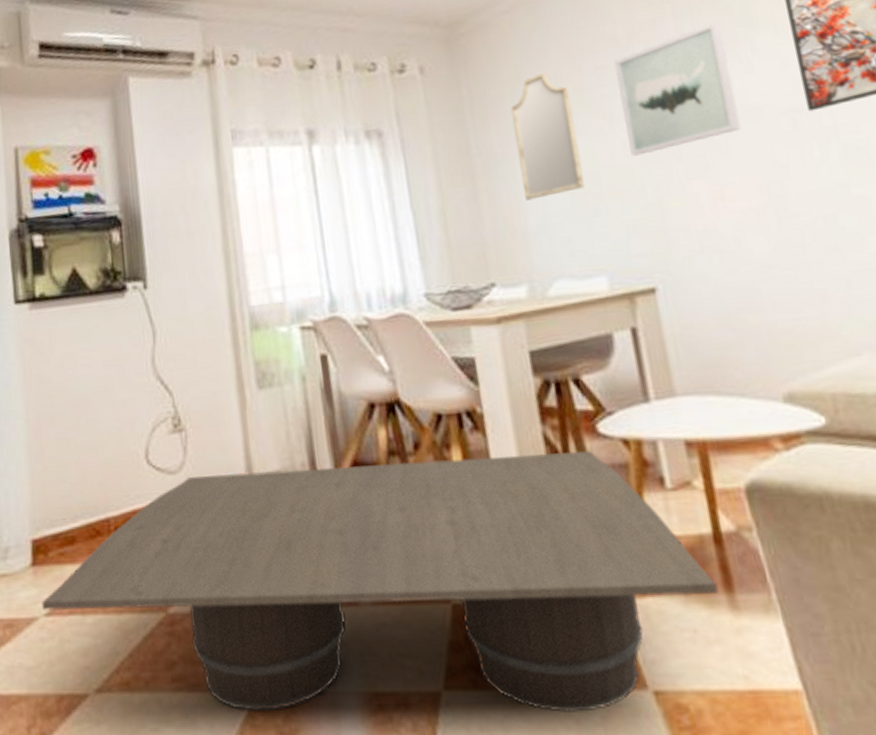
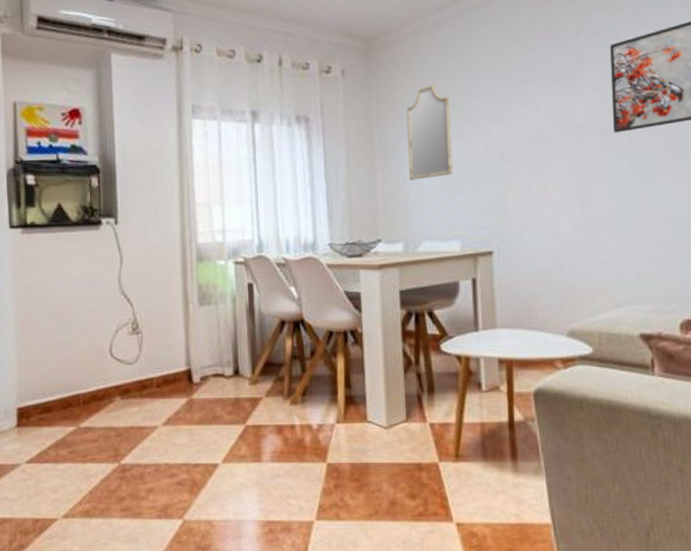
coffee table: present [41,449,719,712] -> none [23,362,507,536]
wall art: present [614,22,741,156] -> none [484,60,567,154]

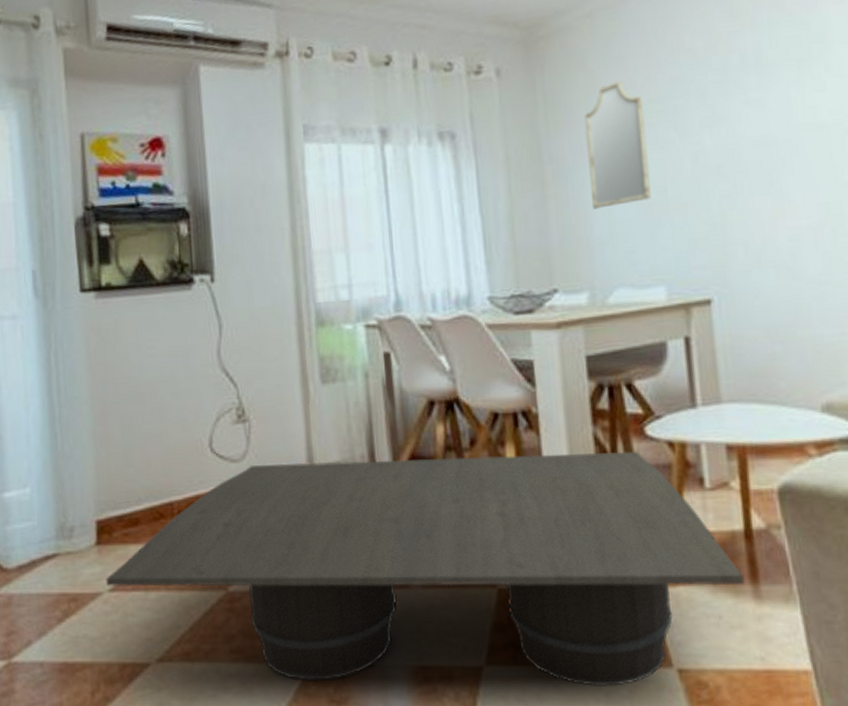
coffee table: none [23,362,507,536] -> present [106,450,745,686]

